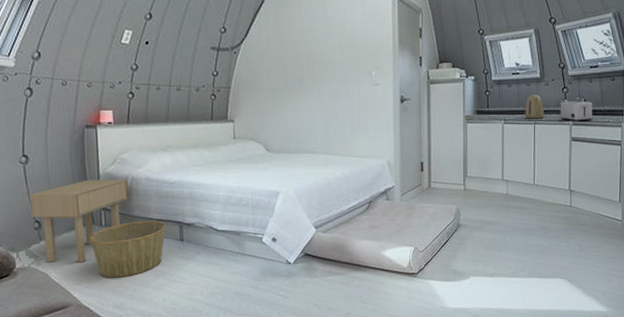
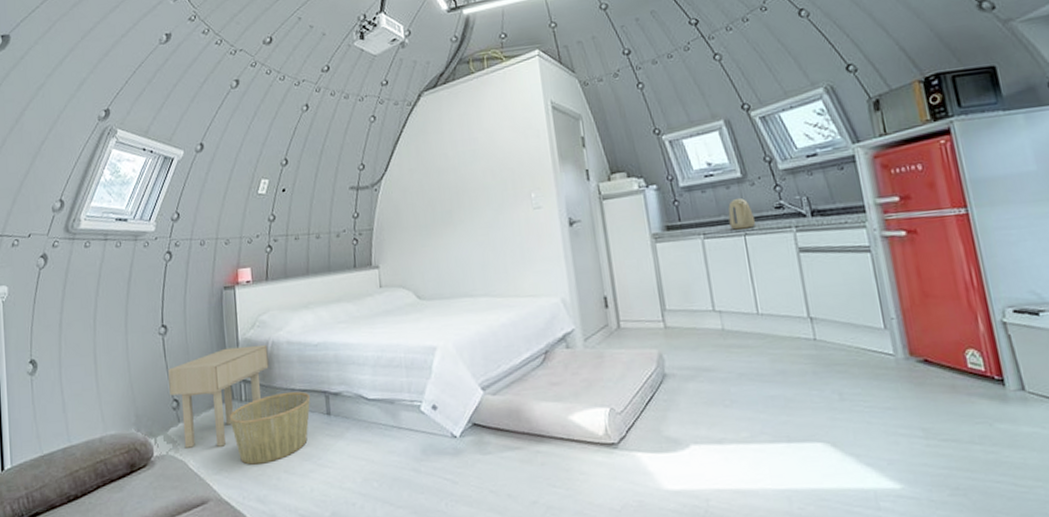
toaster: present [560,100,593,122] -> none [774,199,823,228]

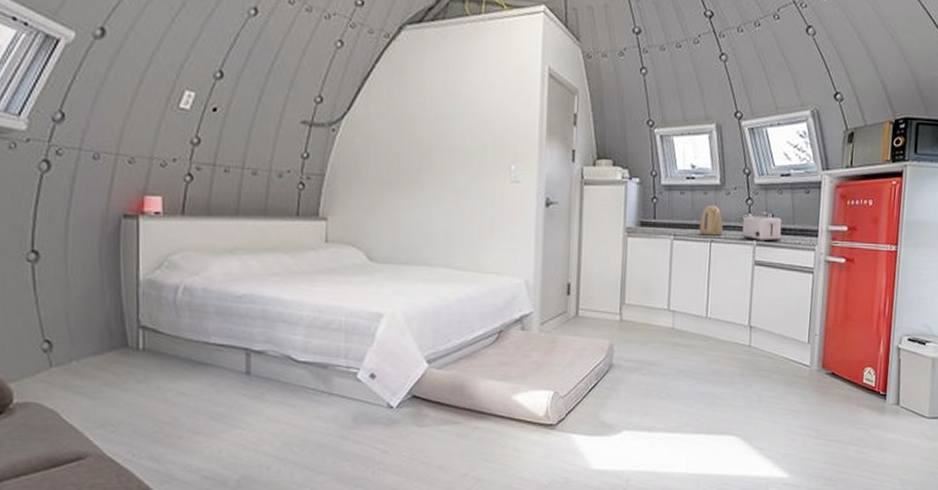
side table: present [168,344,269,448] -> none [38,287,177,398]
basket: present [229,391,311,466] -> none [120,344,228,422]
toaster: none [774,199,823,228] -> present [742,215,782,242]

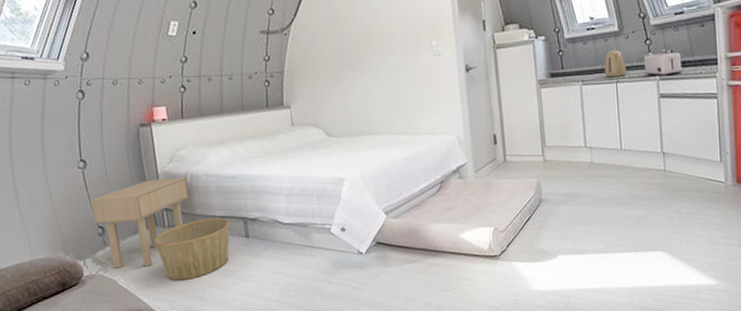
side table: none [38,287,177,398] -> present [90,177,189,269]
basket: none [120,344,228,422] -> present [154,217,230,282]

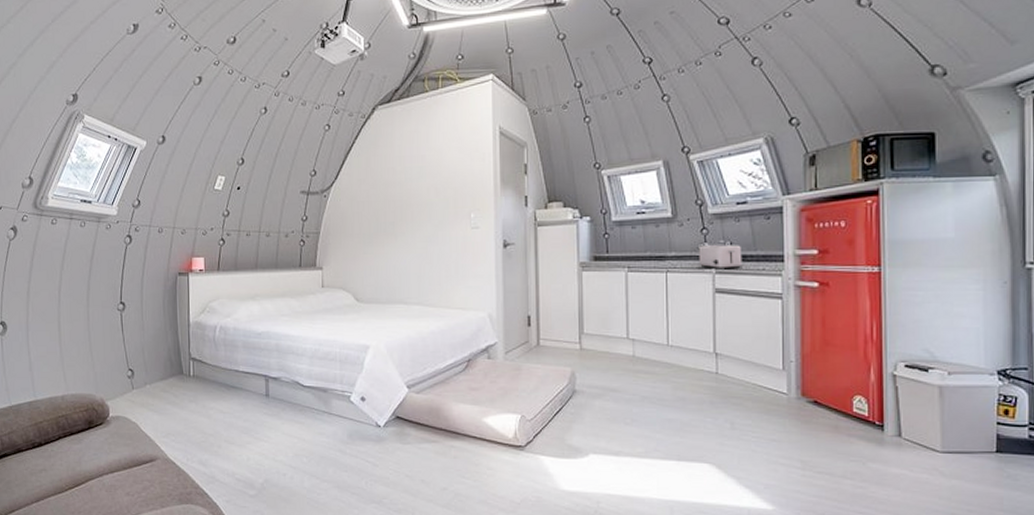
side table: present [90,177,189,269] -> none [125,328,216,414]
basket: present [154,217,230,282] -> none [178,372,252,434]
kettle: present [604,49,627,78] -> none [654,236,679,266]

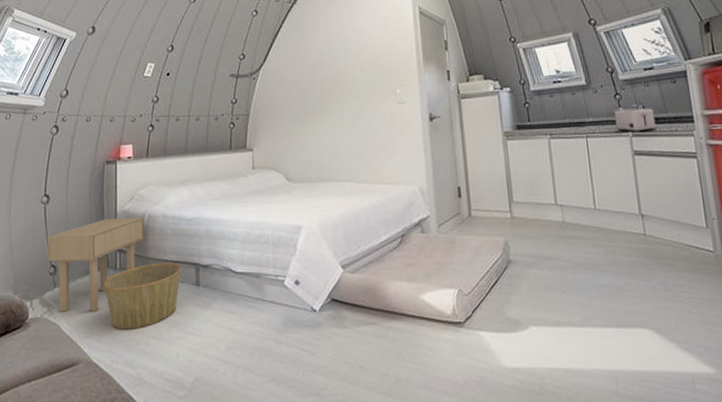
side table: none [125,328,216,414] -> present [48,217,144,312]
basket: none [178,372,252,434] -> present [103,262,182,331]

